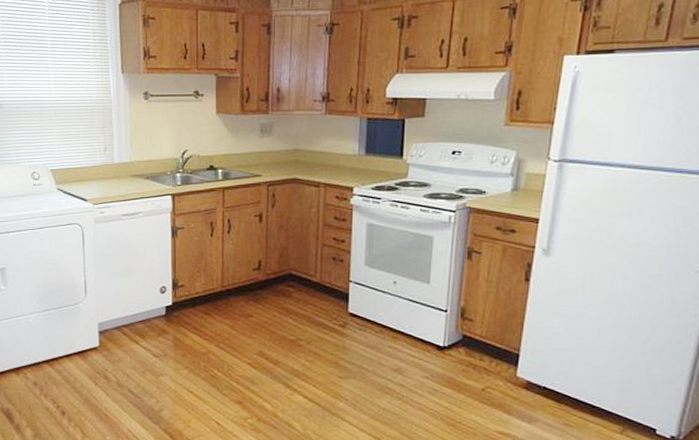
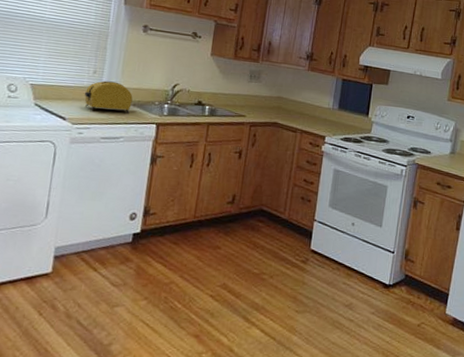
toaster: none [99,156,145,189] -> present [84,80,133,114]

